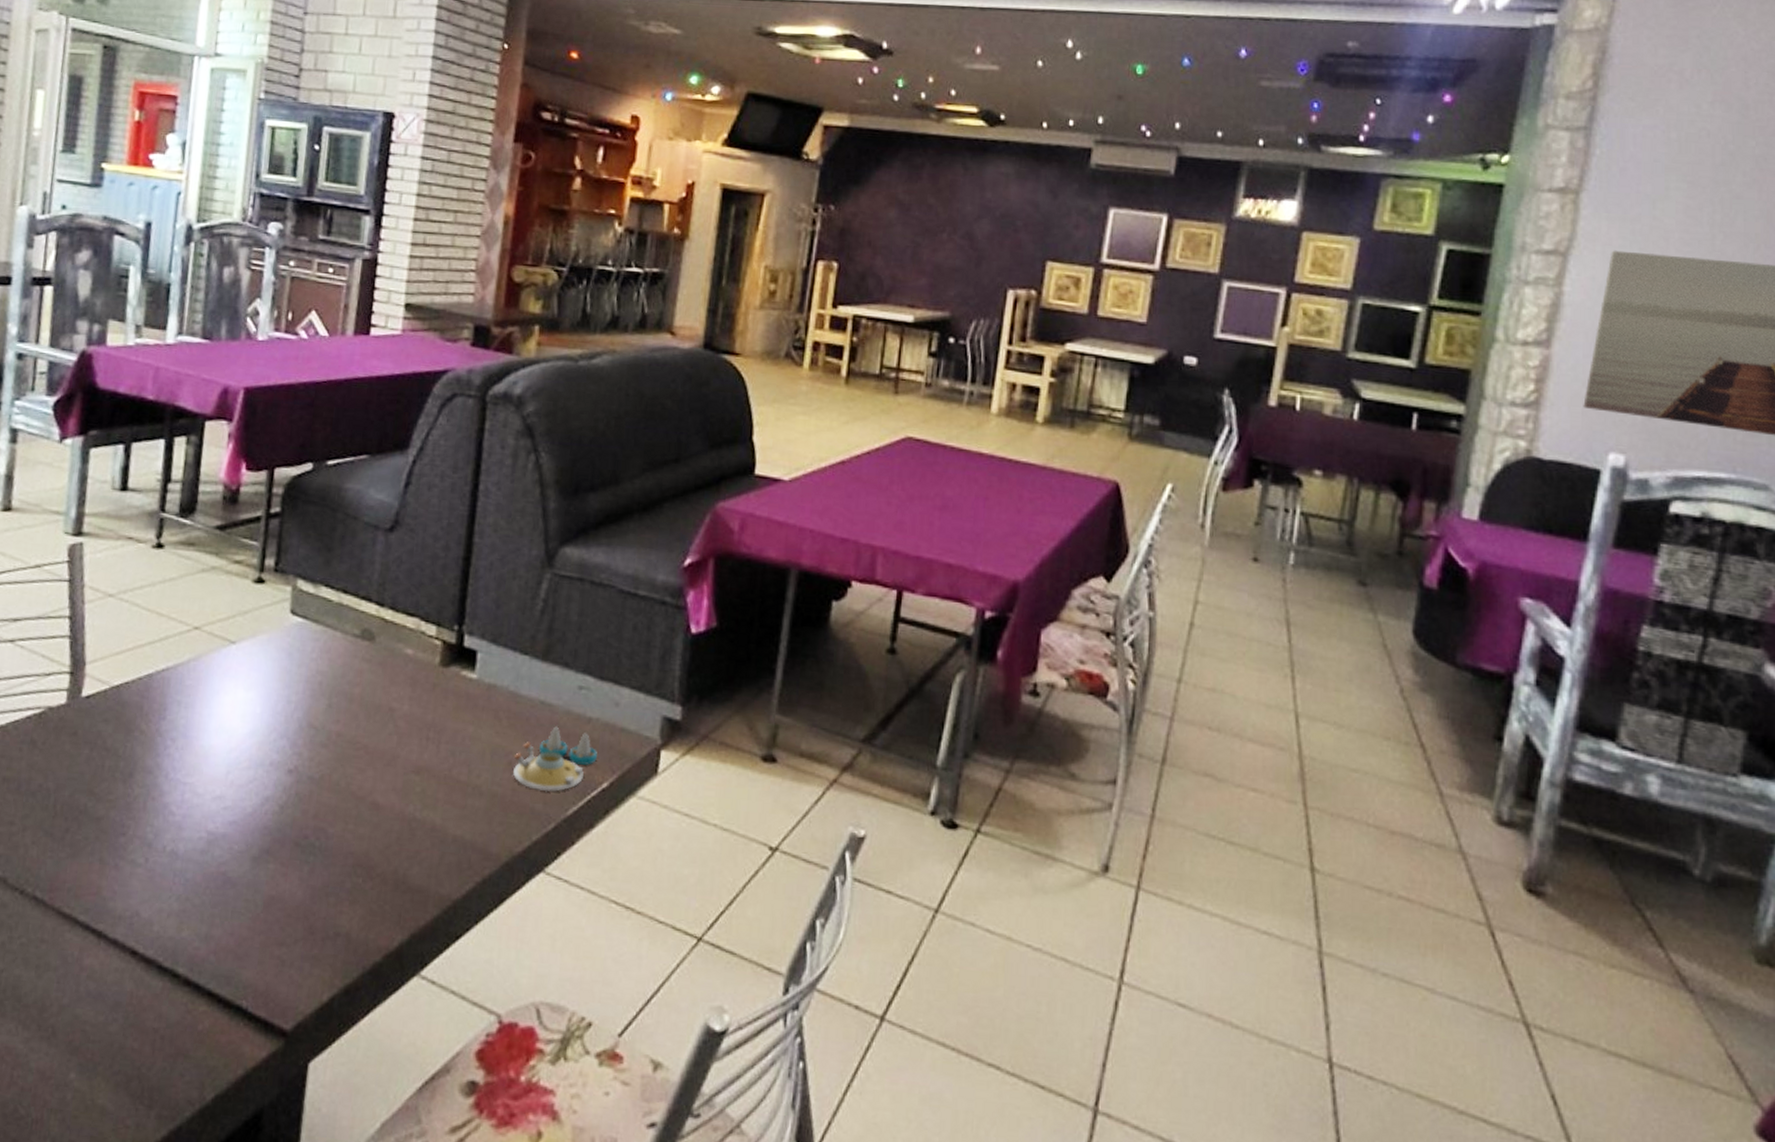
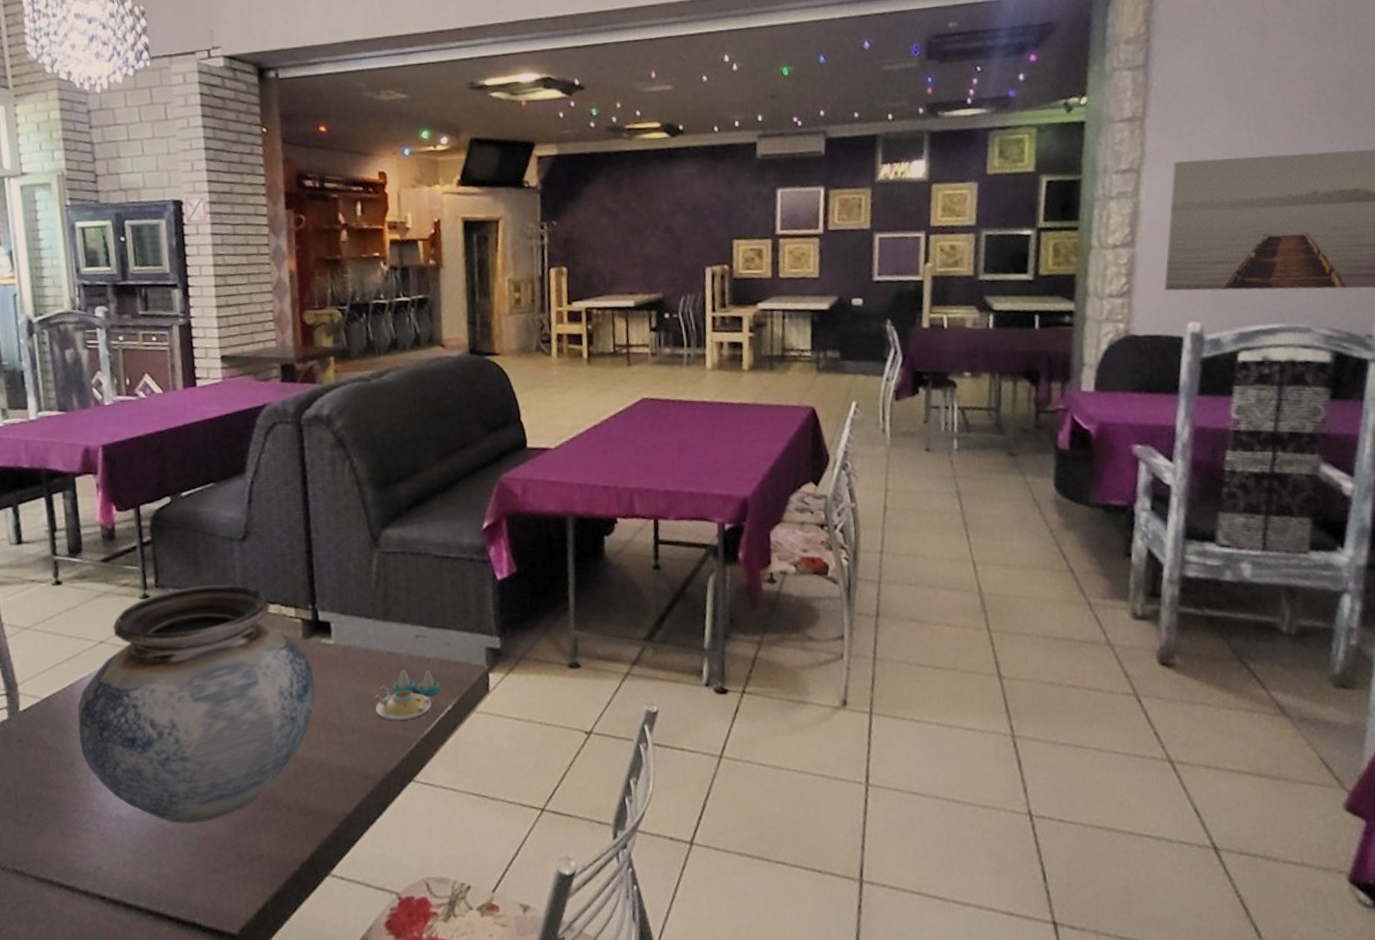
vase: none [145,578,445,878] -> present [77,584,315,824]

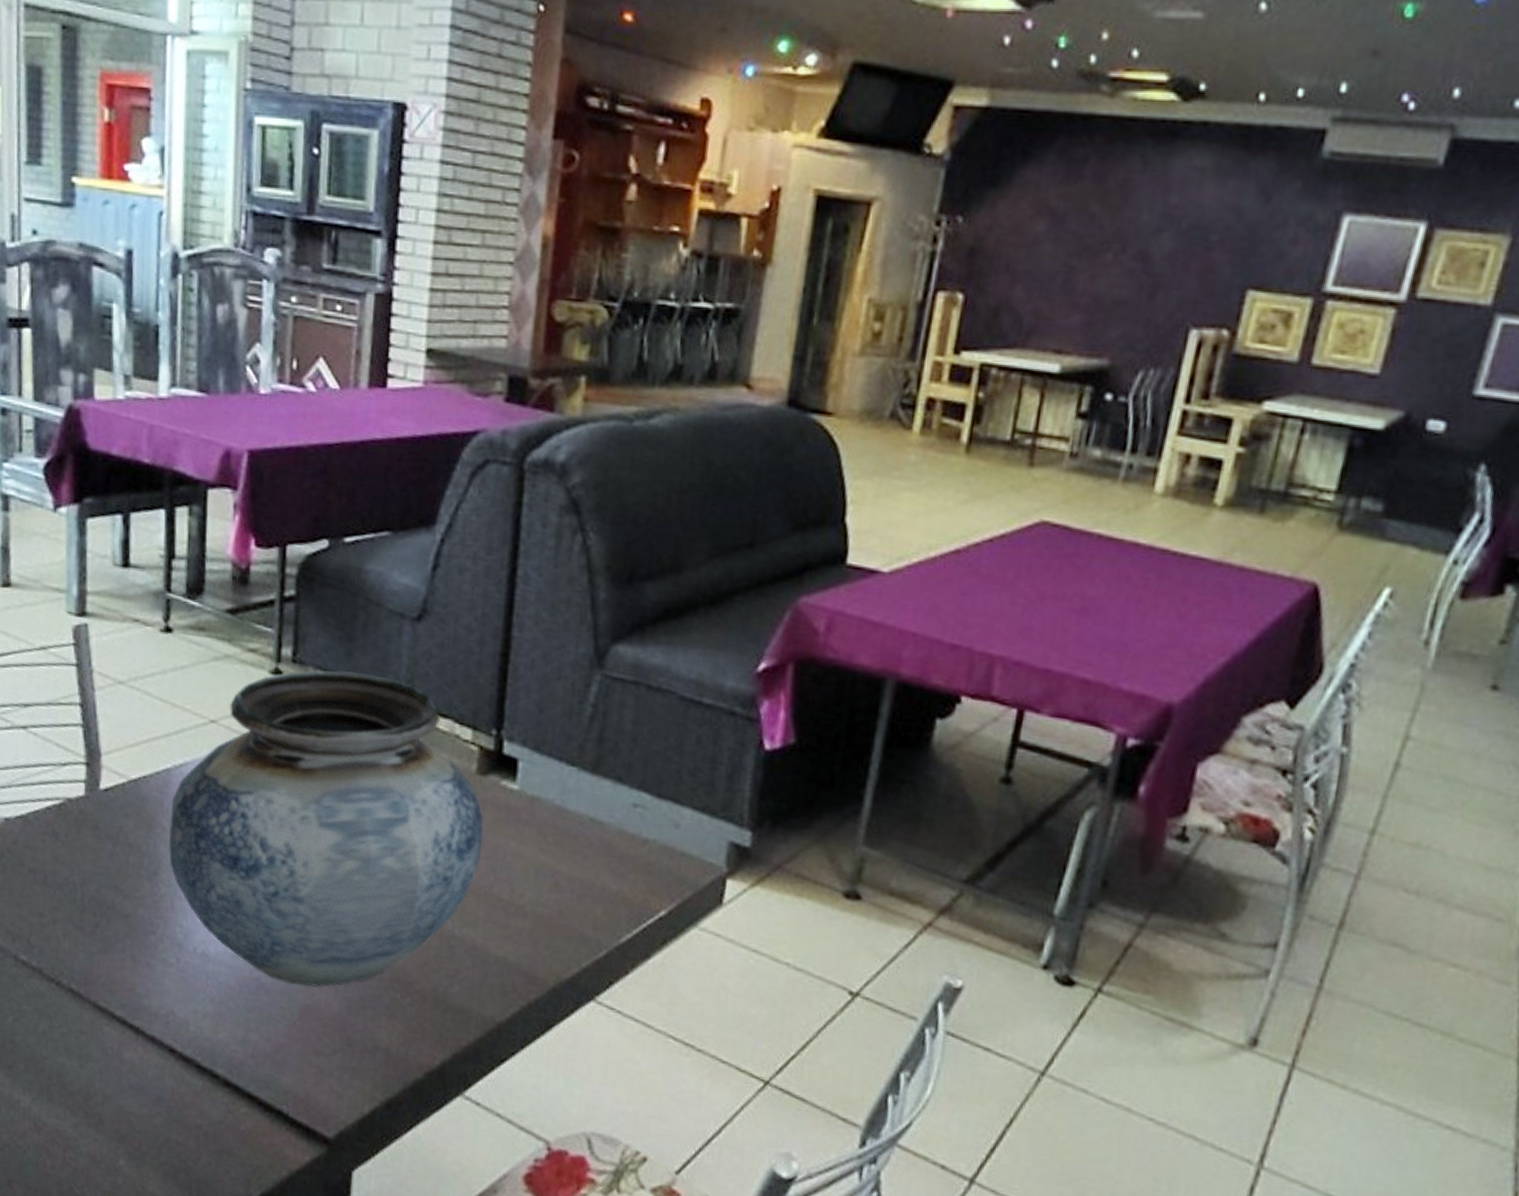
salt and pepper shaker set: present [374,669,440,721] -> none [559,846,654,917]

